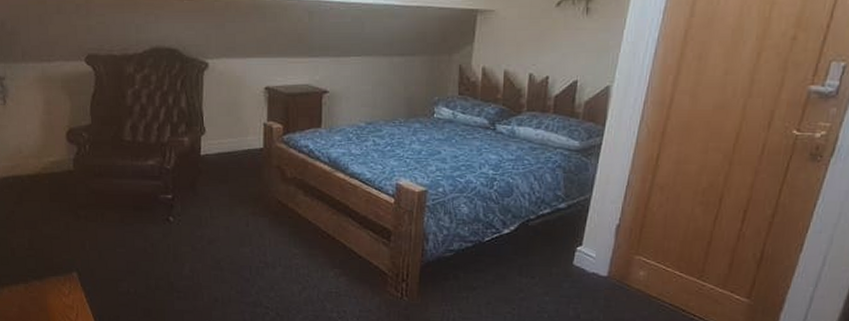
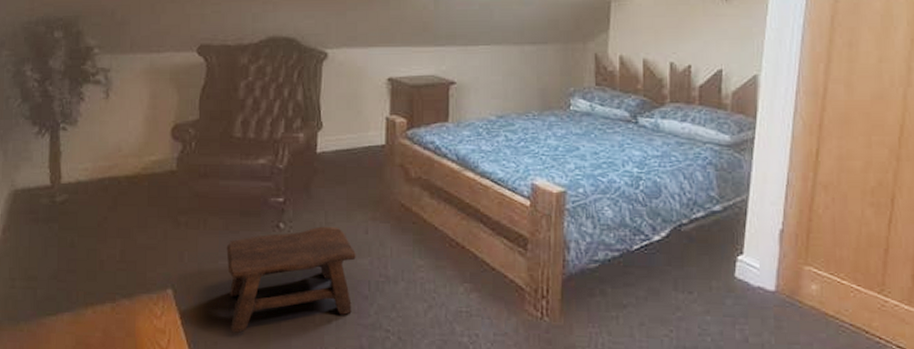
stool: none [123,220,238,309] -> present [226,226,356,333]

